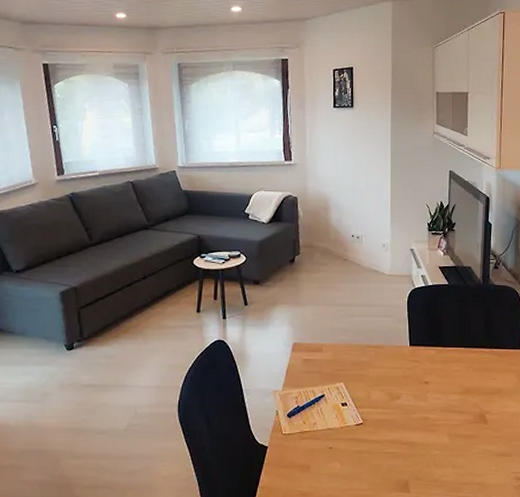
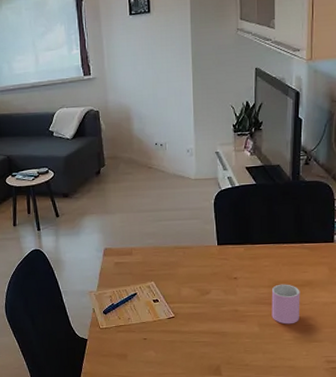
cup: none [461,391,490,436] -> present [271,284,300,325]

